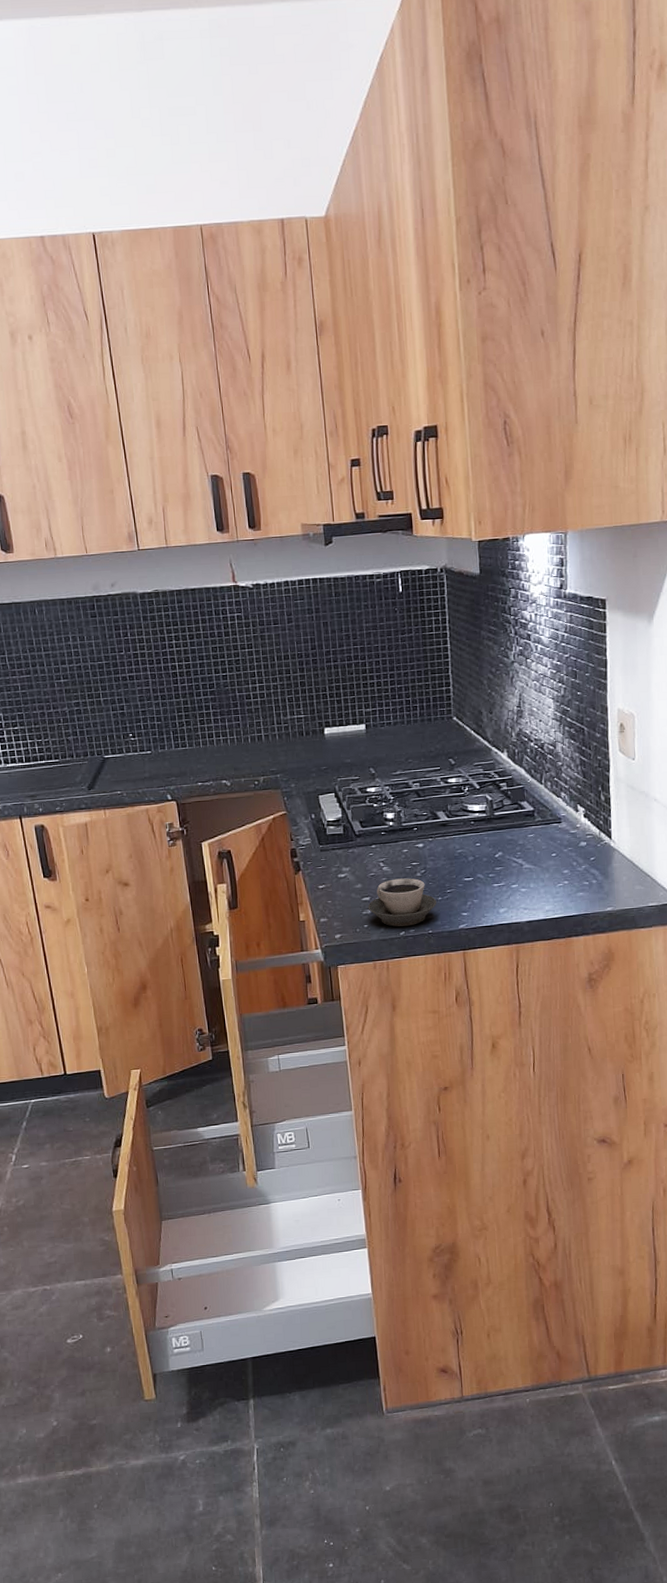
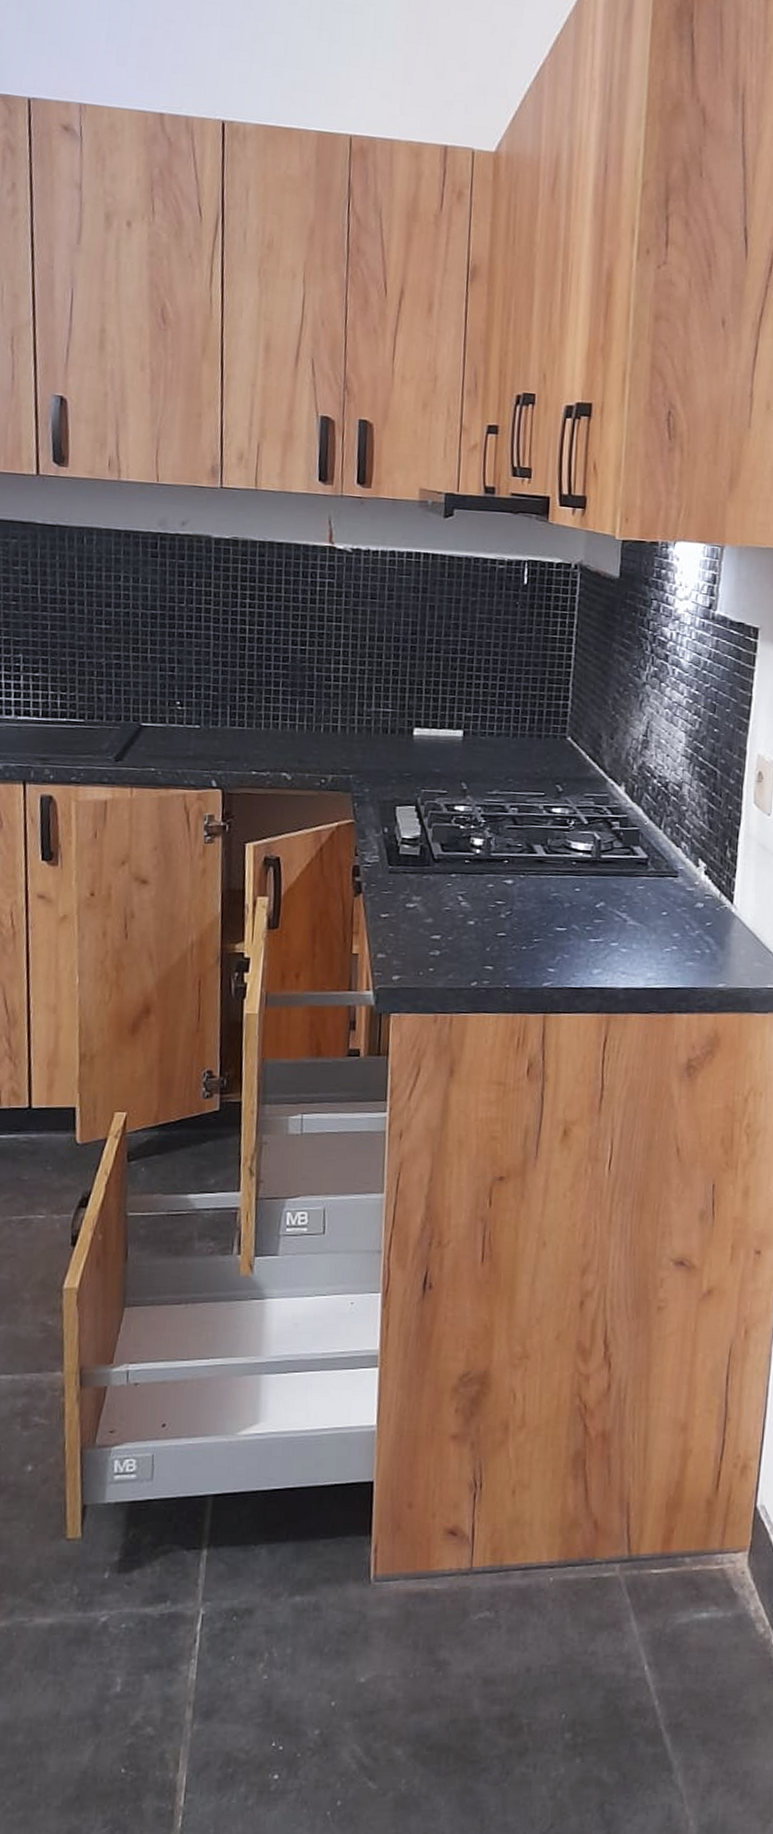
cup: present [367,878,437,927] -> none [436,917,521,977]

